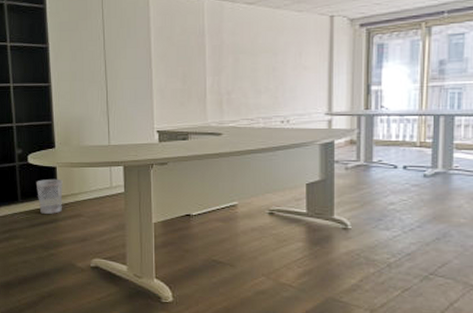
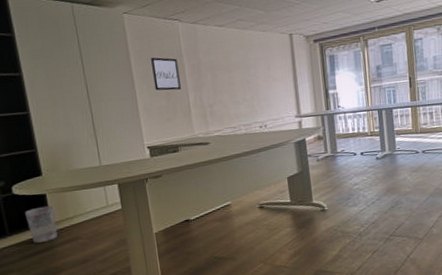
wall art: none [172,36,199,73] -> present [151,57,181,91]

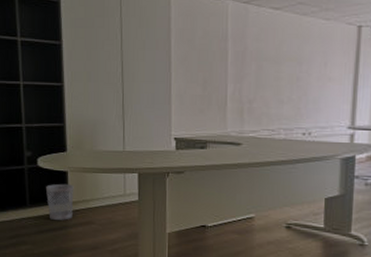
wall art: present [151,57,181,91] -> none [192,39,221,78]

